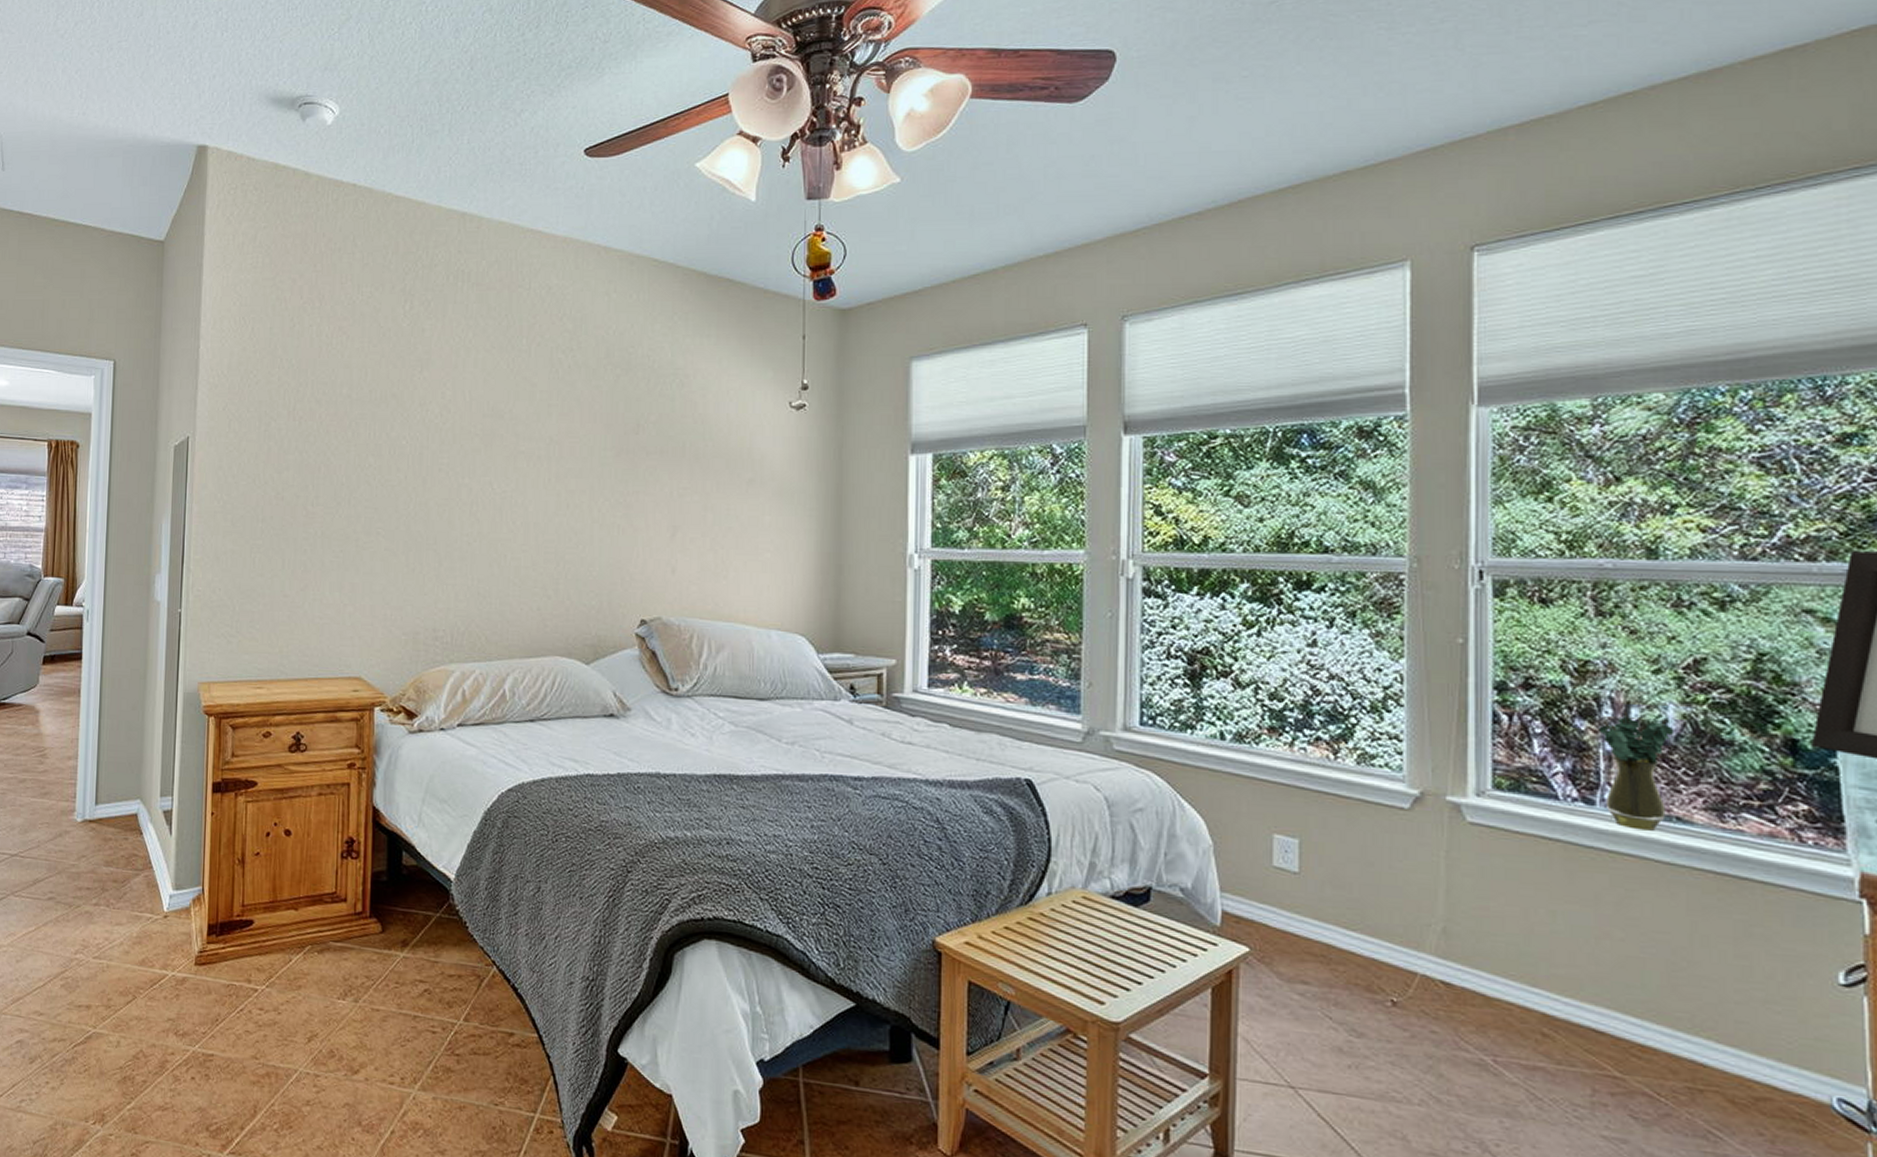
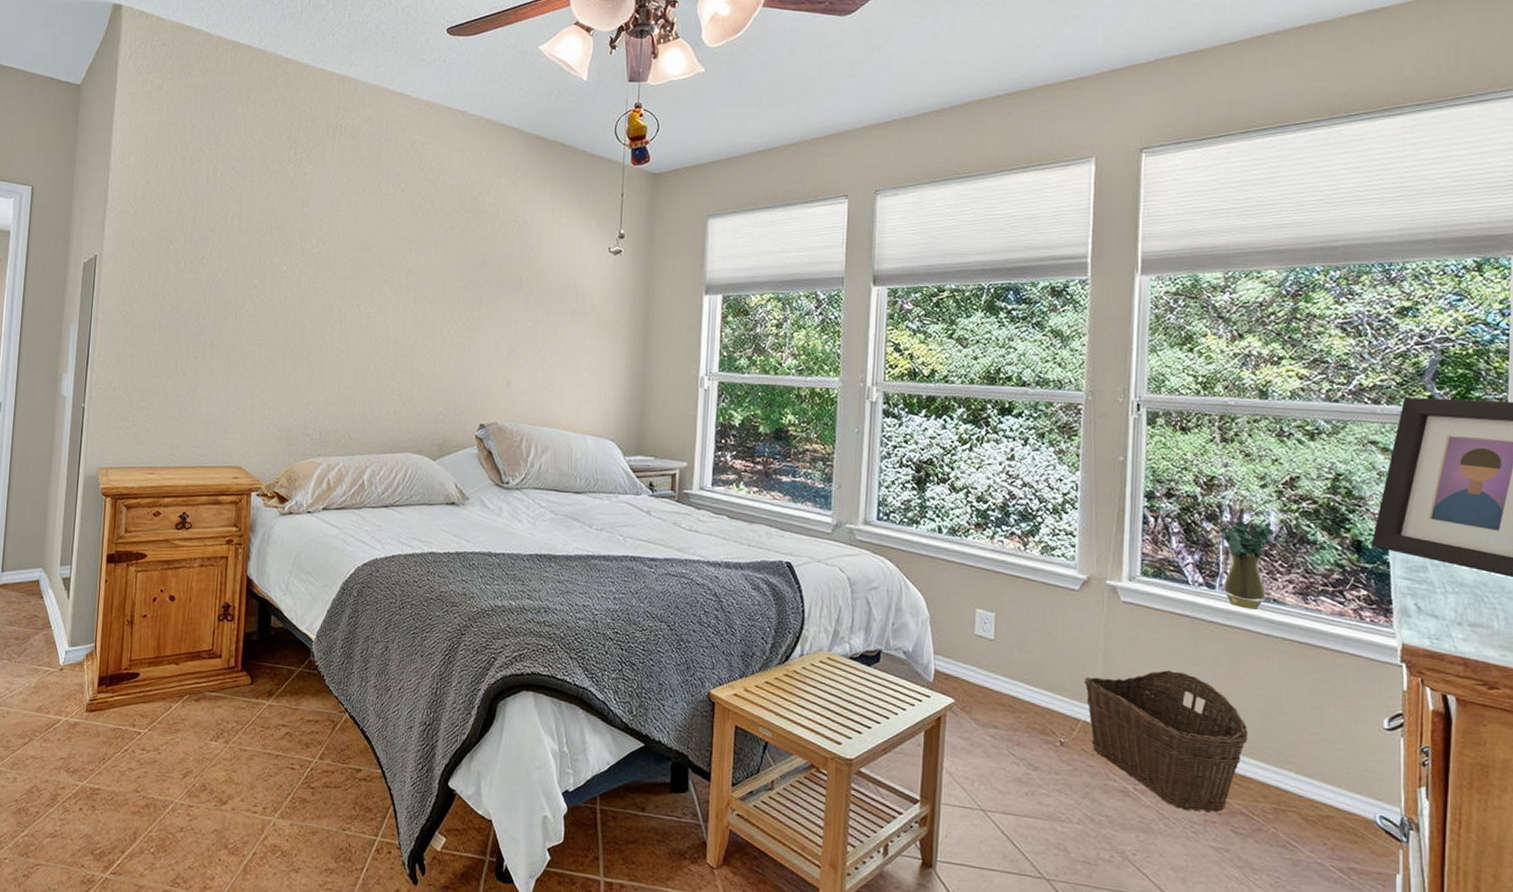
wicker basket: none [1421,910,1648,1093] -> present [1084,670,1248,813]

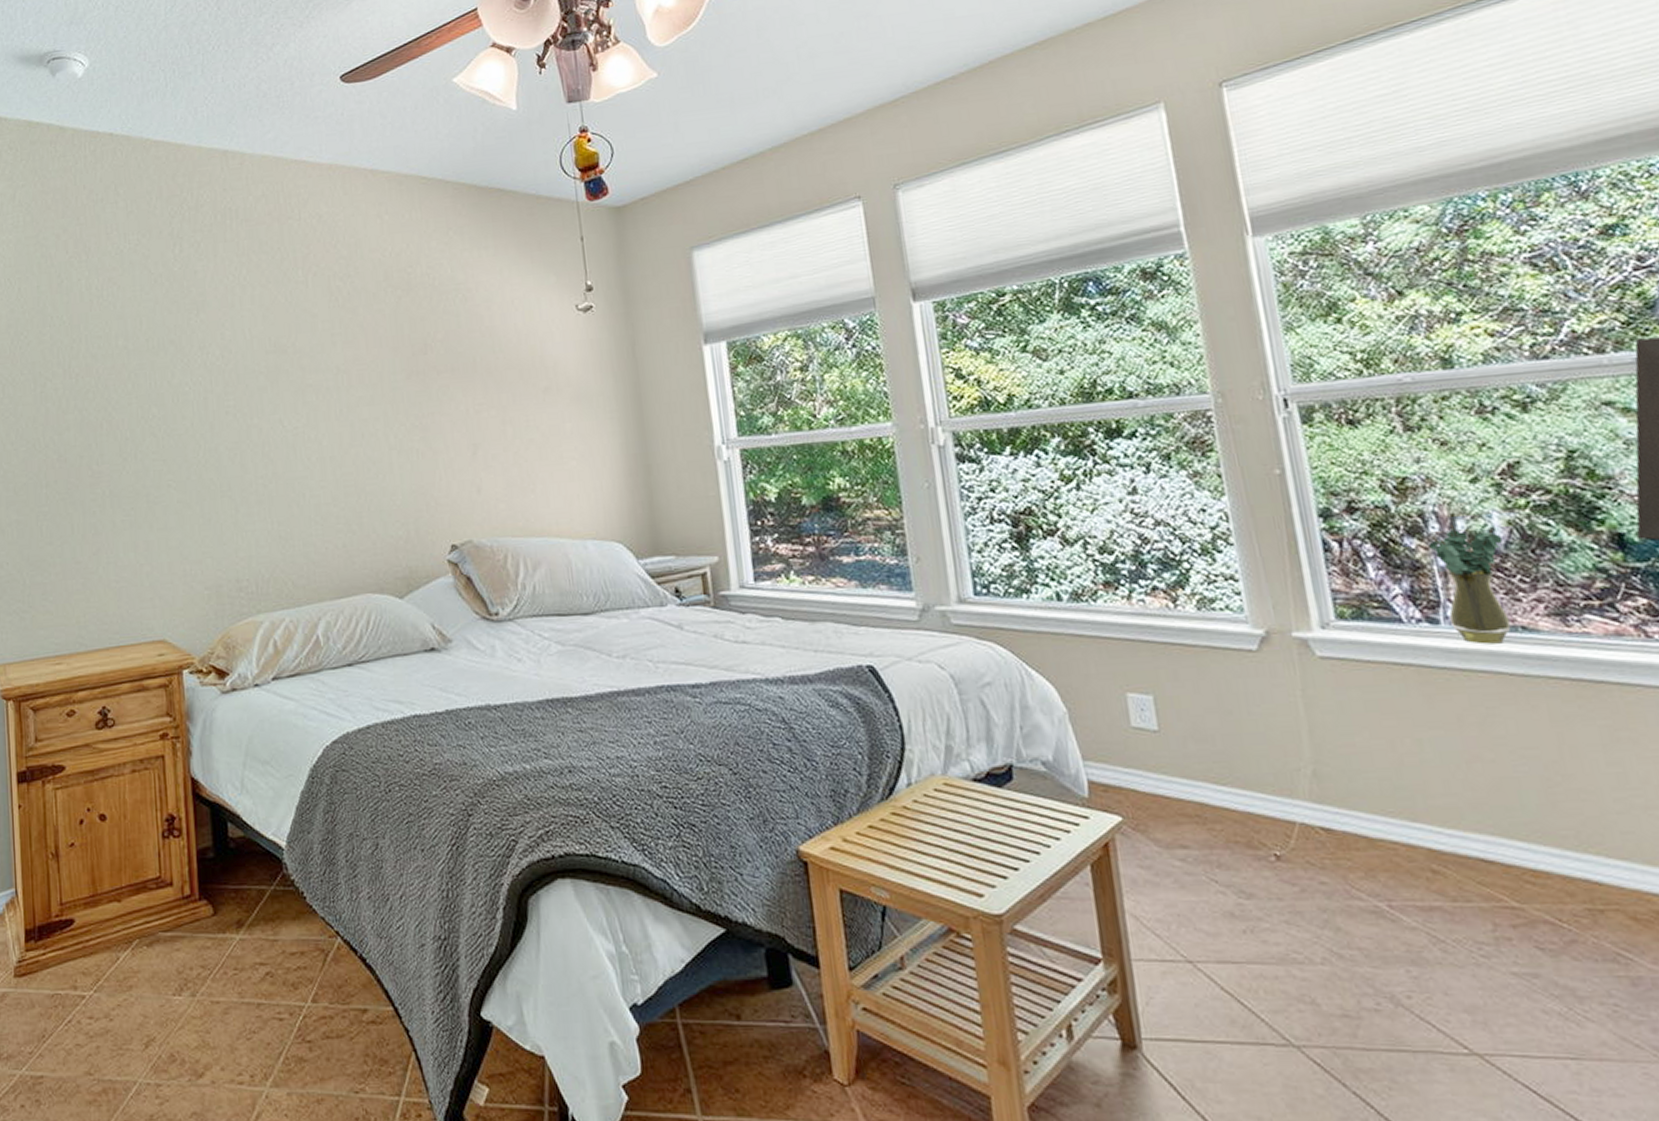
wicker basket: present [1084,670,1248,813] -> none [1289,740,1531,928]

